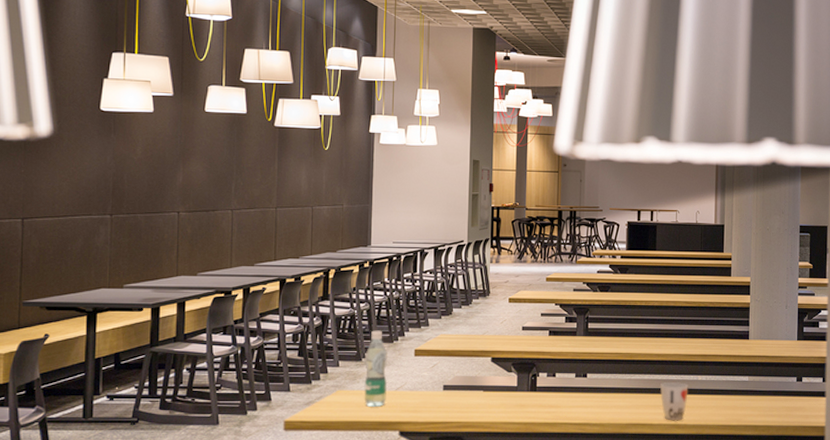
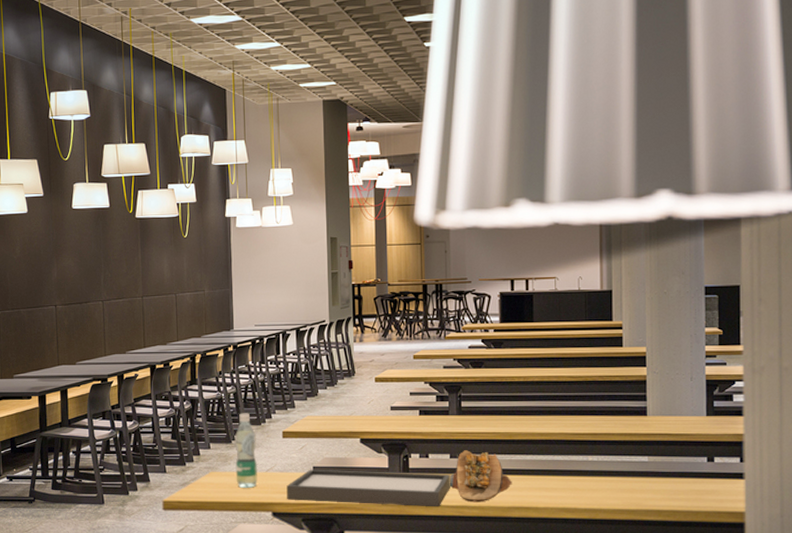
tray: none [415,388,575,425] -> present [286,469,450,507]
sandwich: none [574,370,631,420] -> present [450,450,512,503]
cup: present [659,381,688,421] -> none [544,462,577,505]

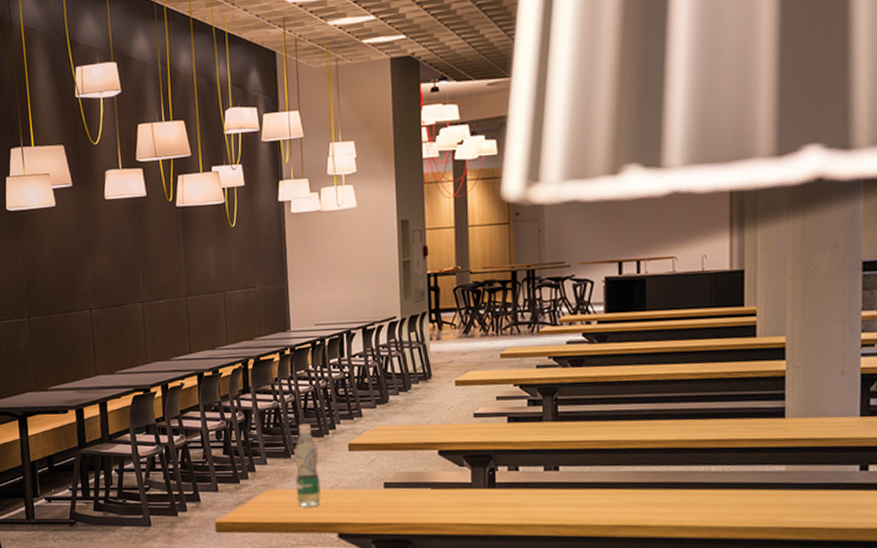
tray: present [286,469,450,507] -> none [354,485,544,527]
sandwich: present [450,450,512,503] -> none [544,461,618,521]

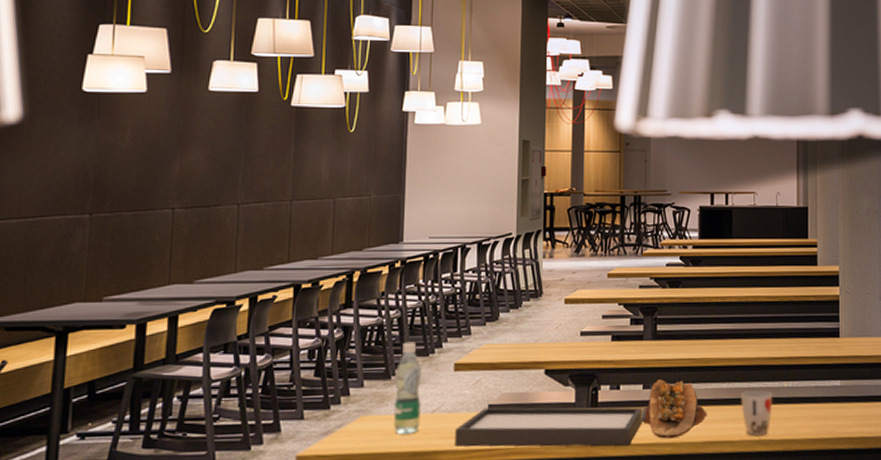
tray: none [354,485,544,527] -> present [455,407,642,447]
sandwich: none [544,461,618,521] -> present [642,379,707,439]
cup: none [657,473,698,522] -> present [740,389,773,437]

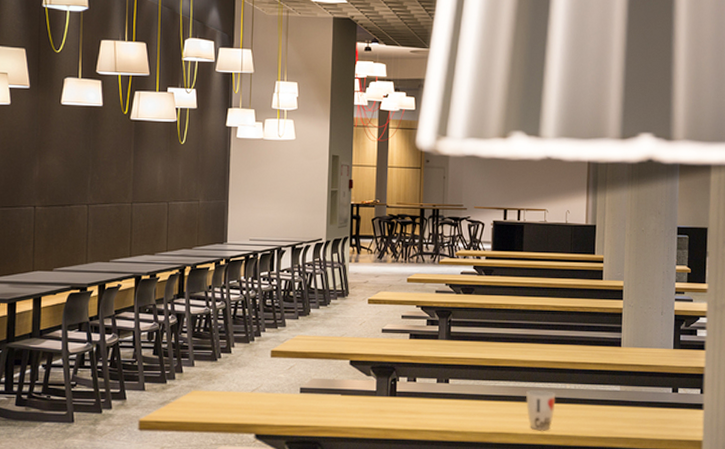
bottle: present [393,342,422,434] -> none [219,330,244,408]
tray: present [455,407,642,447] -> none [271,390,436,432]
sandwich: present [642,379,707,439] -> none [435,375,495,428]

